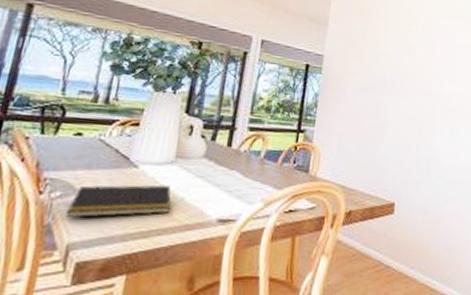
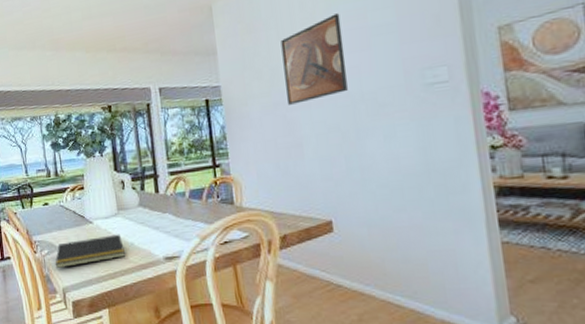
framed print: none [381,24,437,91] -> present [281,13,348,105]

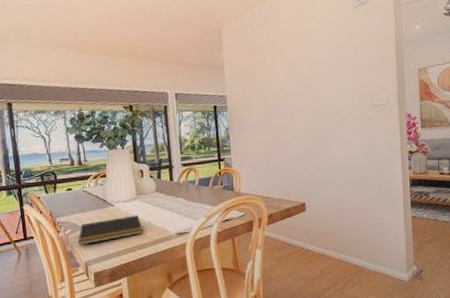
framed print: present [281,13,348,105] -> none [274,47,320,114]

